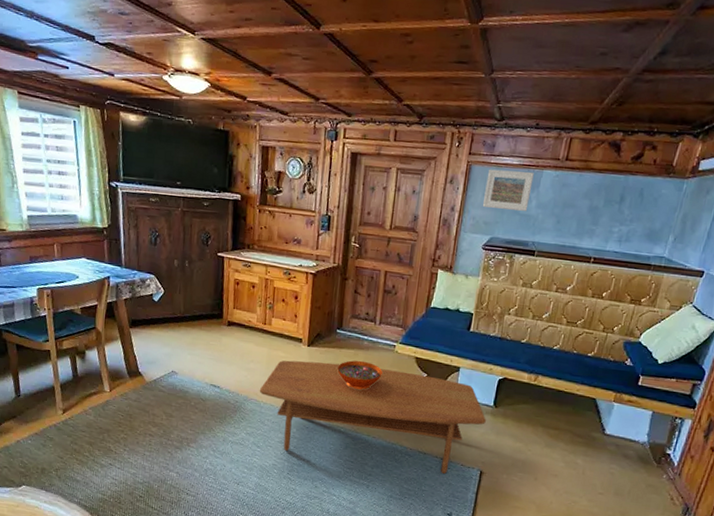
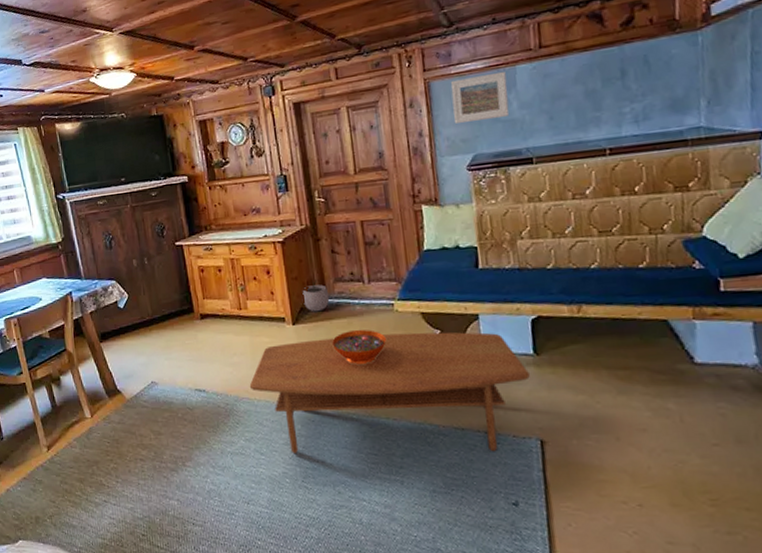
plant pot: none [321,312,345,340] -> present [302,279,330,312]

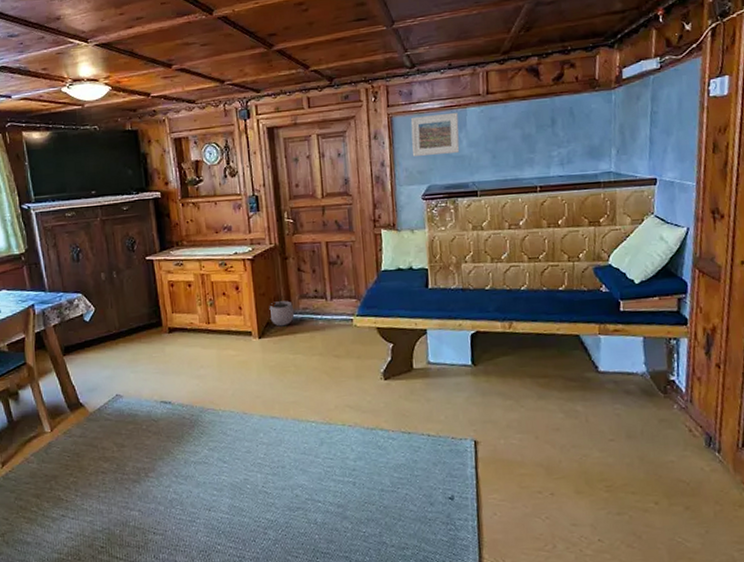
coffee table: present [249,332,530,453] -> none [215,345,468,460]
decorative bowl: present [332,329,386,364] -> none [295,342,345,376]

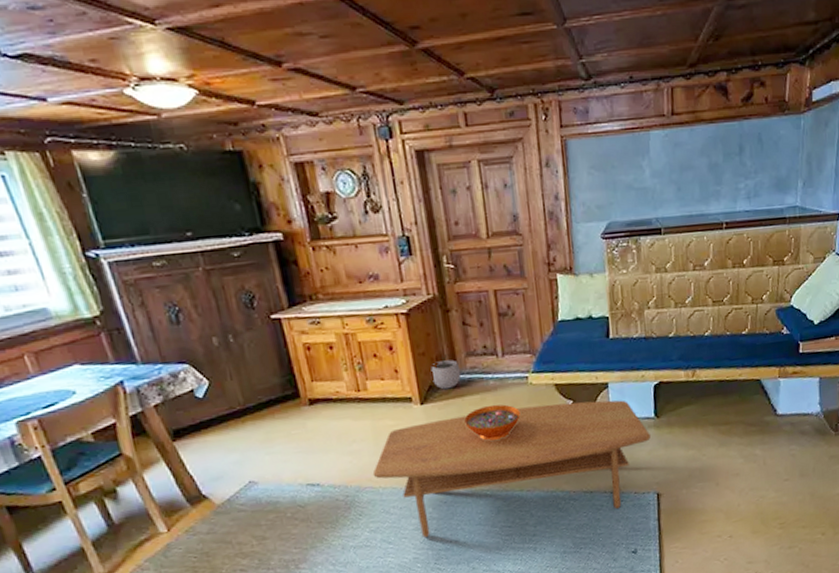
coffee table: none [215,345,468,460] -> present [372,400,651,537]
decorative bowl: none [295,342,345,376] -> present [464,404,520,441]
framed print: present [410,112,460,156] -> none [587,135,643,188]

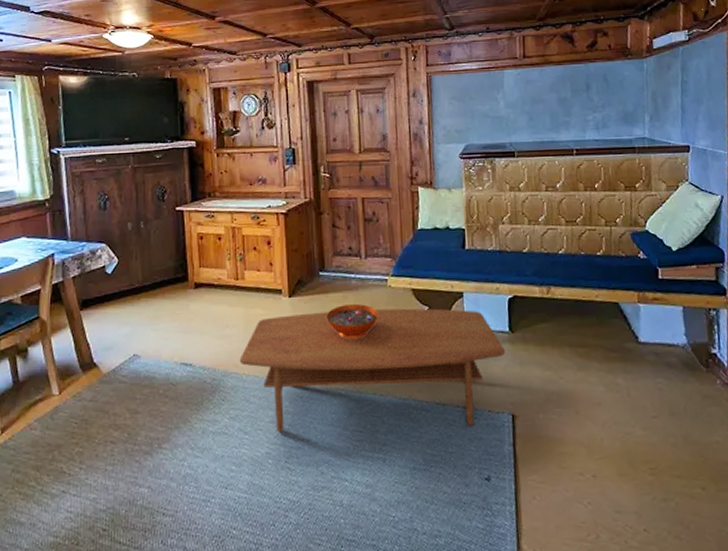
plant pot: present [430,354,462,390] -> none [301,252,327,285]

